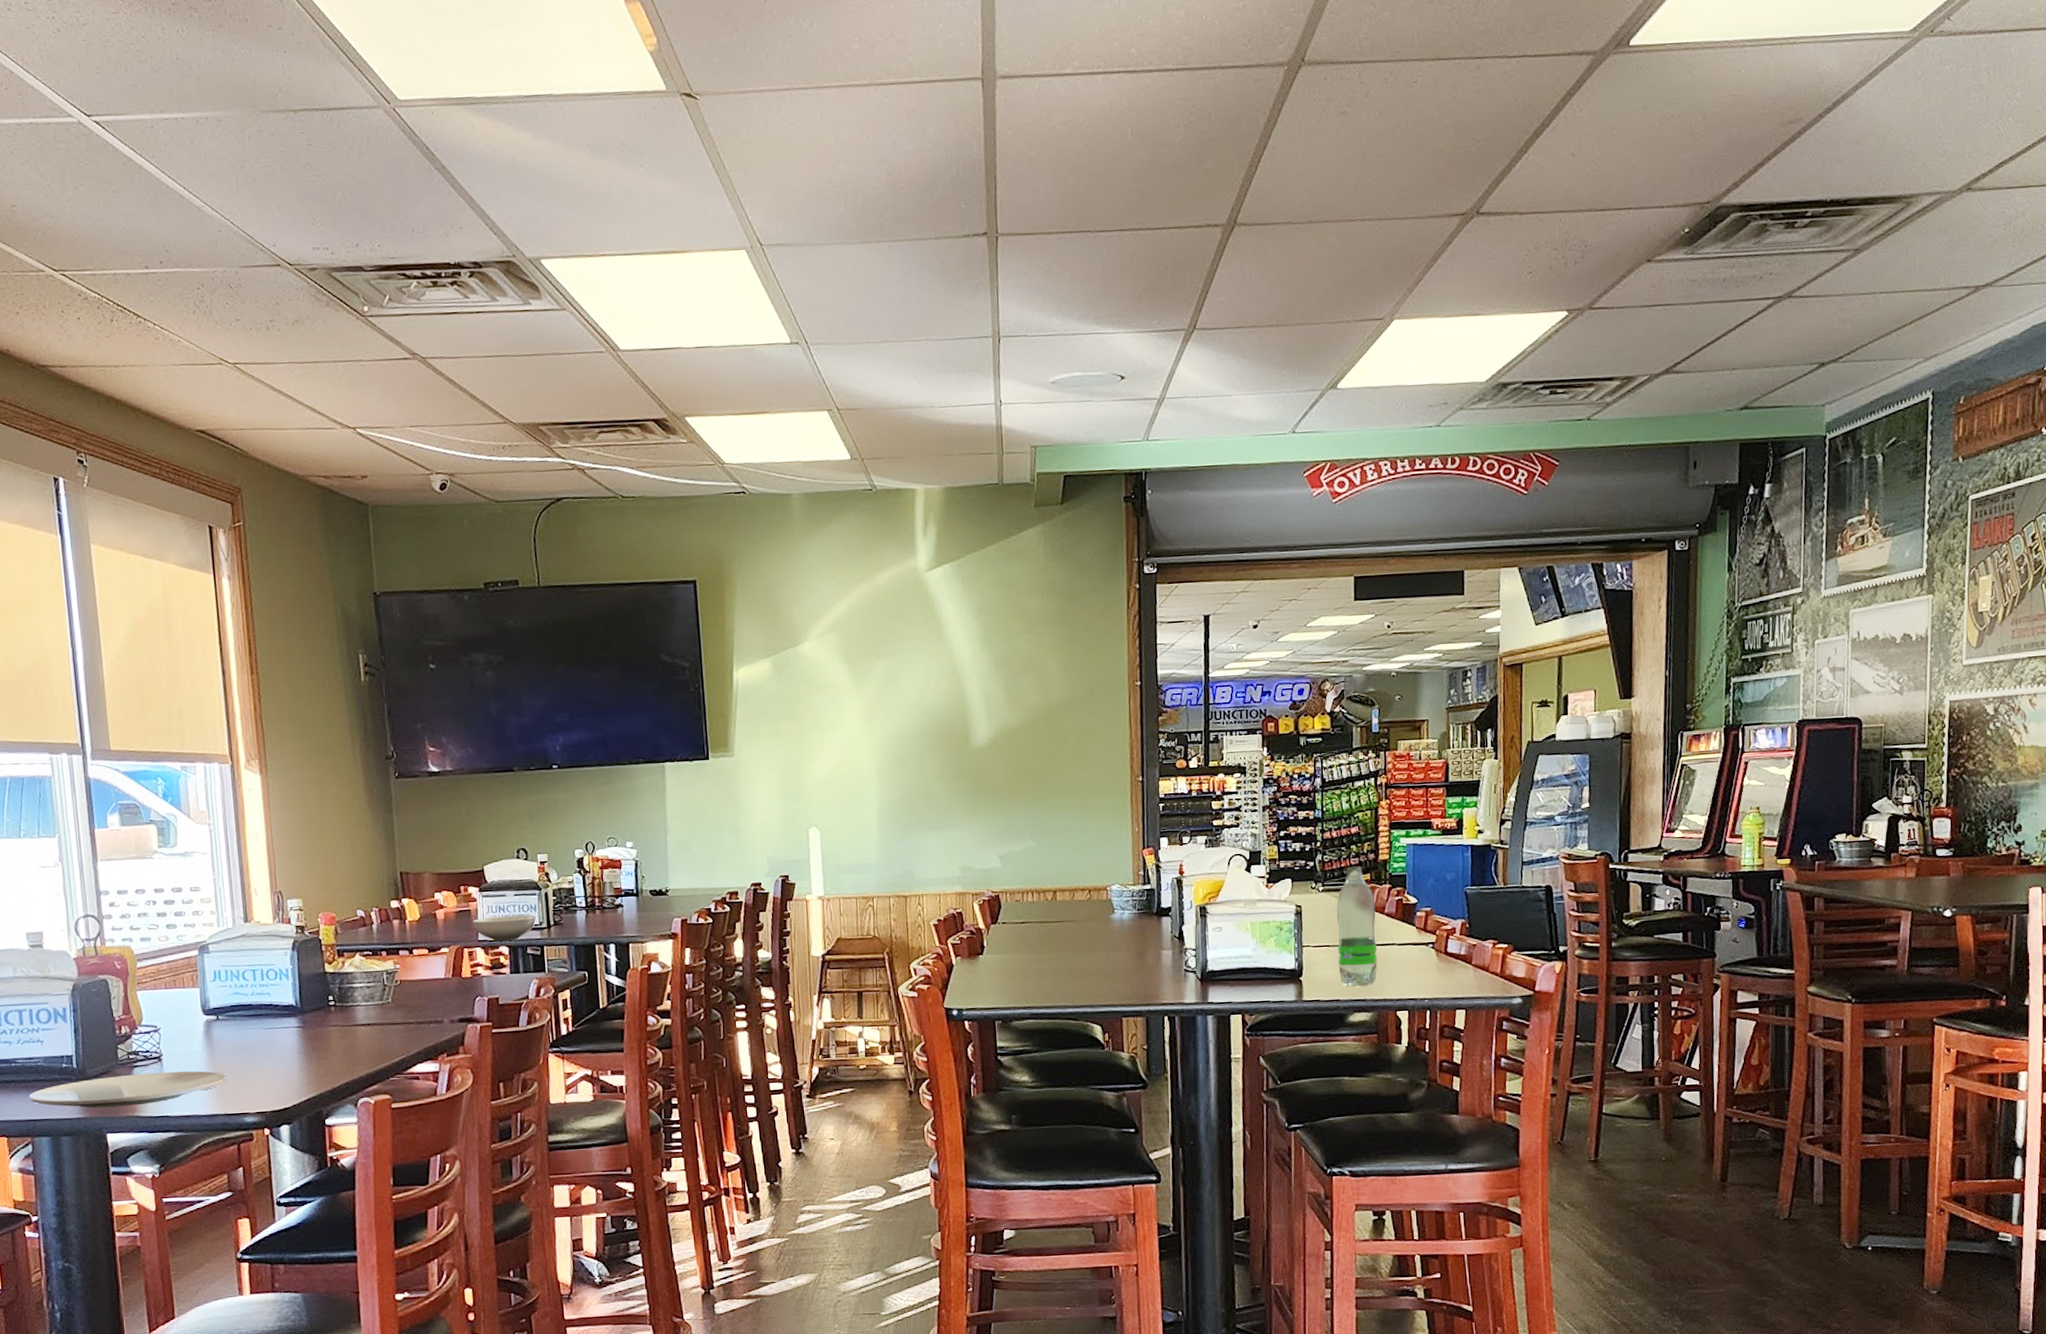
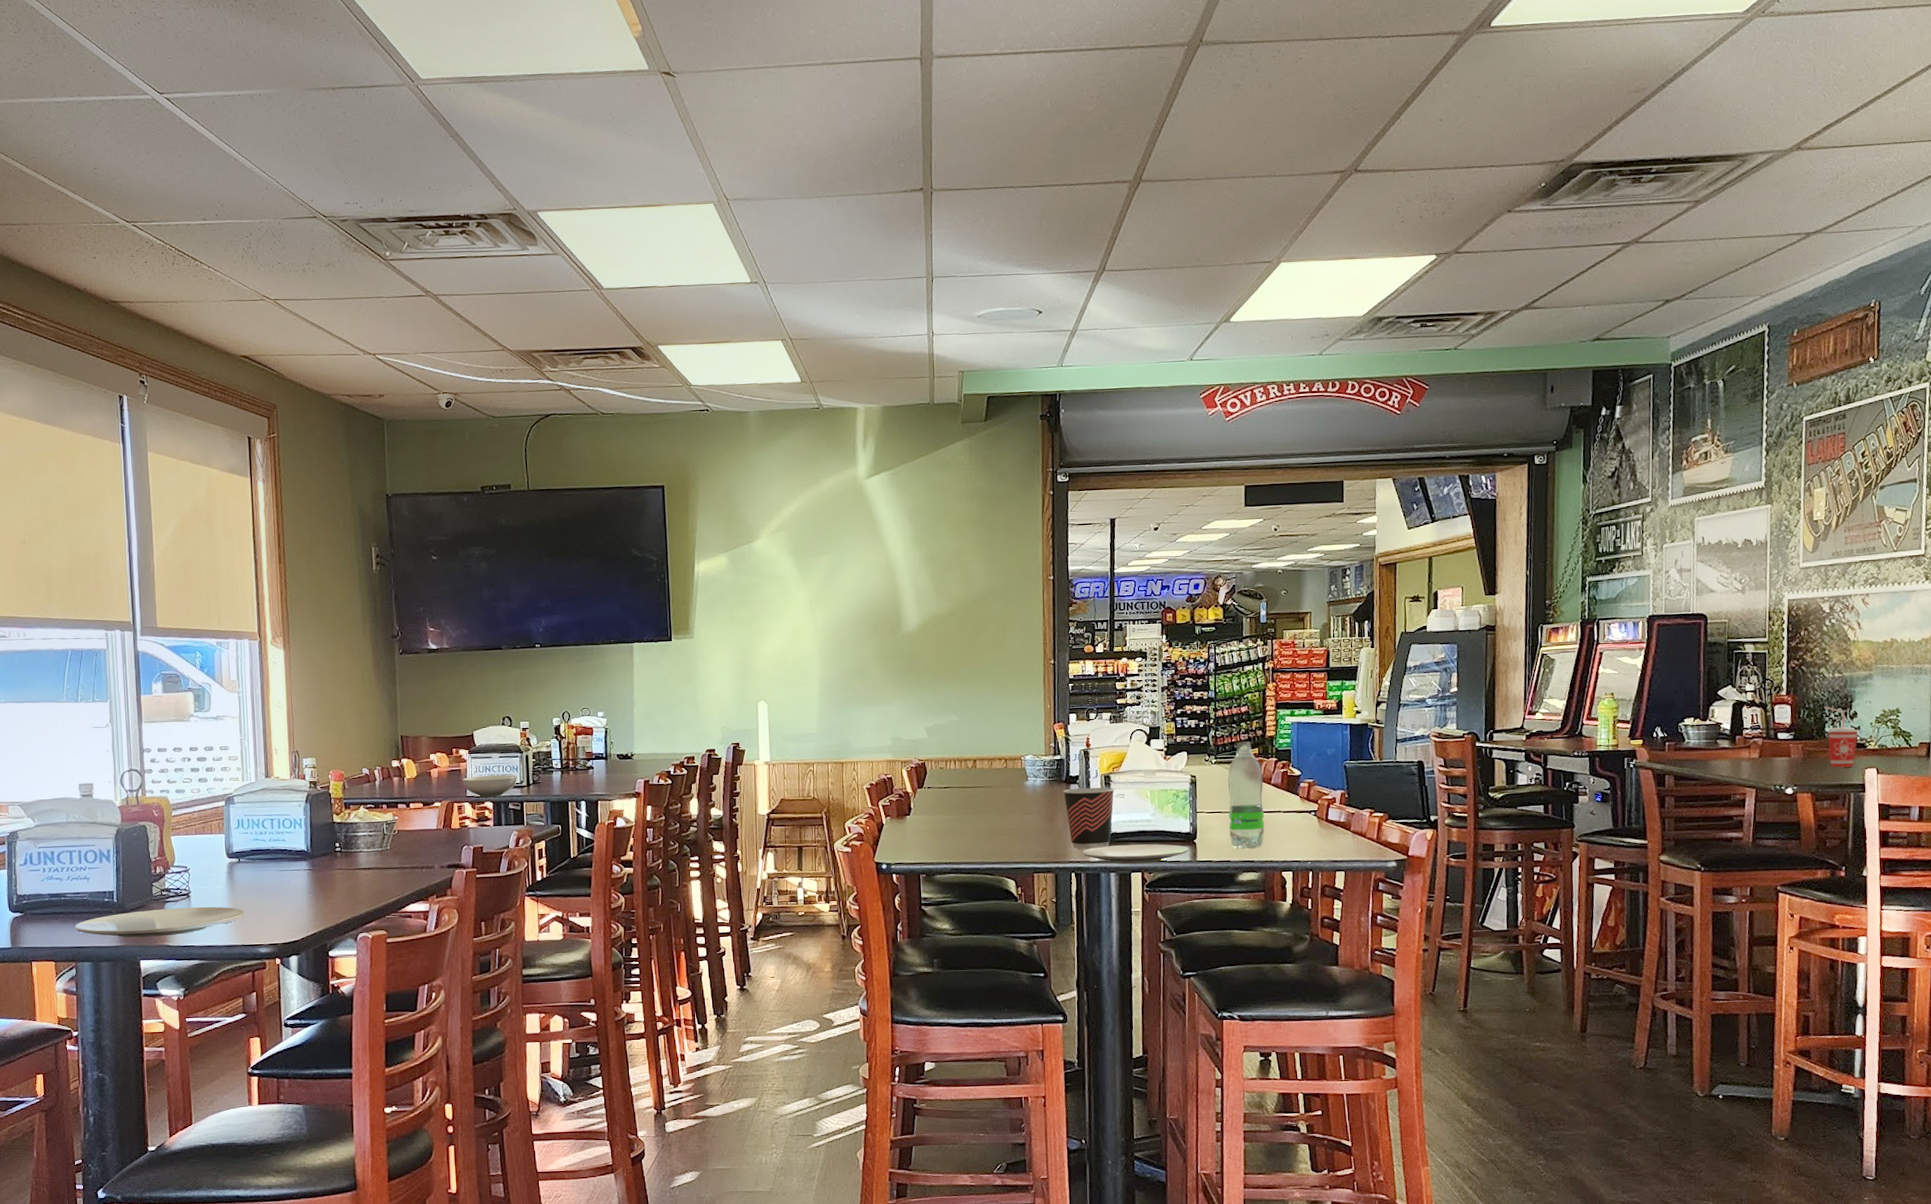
cup: none [1154,919,1212,990] -> present [1063,787,1116,850]
plate: none [1176,982,1294,1006] -> present [1082,844,1189,865]
beverage cup: none [1987,819,2023,887] -> present [1824,706,1859,768]

